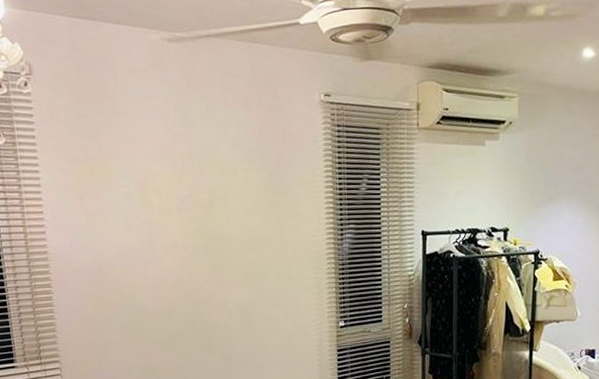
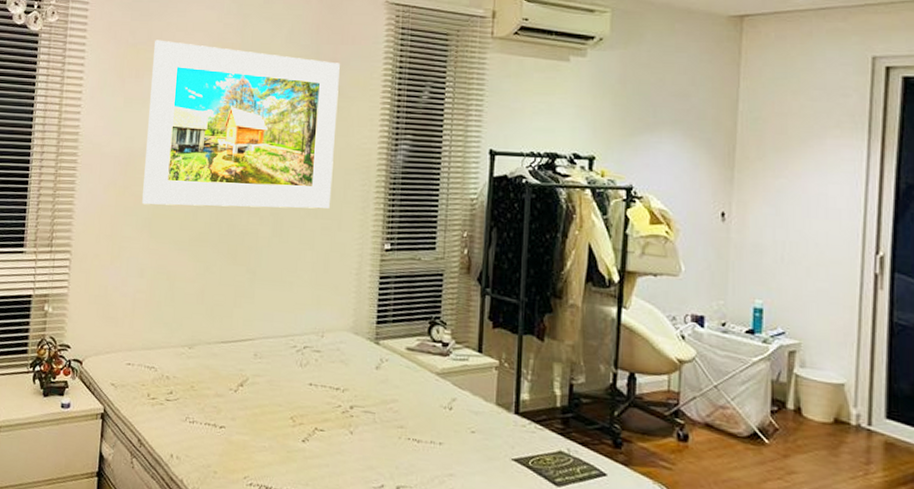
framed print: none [107,154,289,312] -> present [142,40,340,209]

